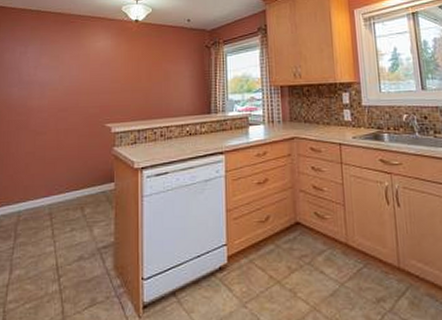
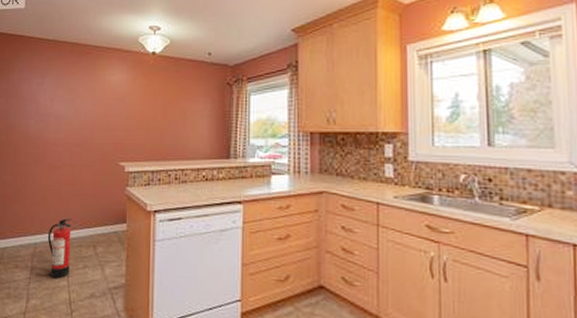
fire extinguisher: none [32,183,58,246] -> present [47,218,72,279]

